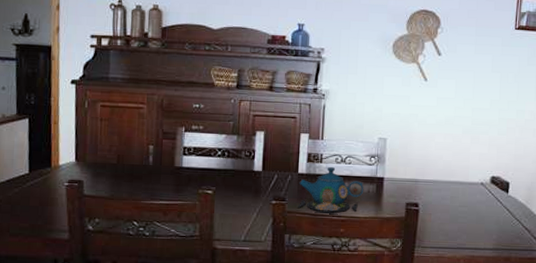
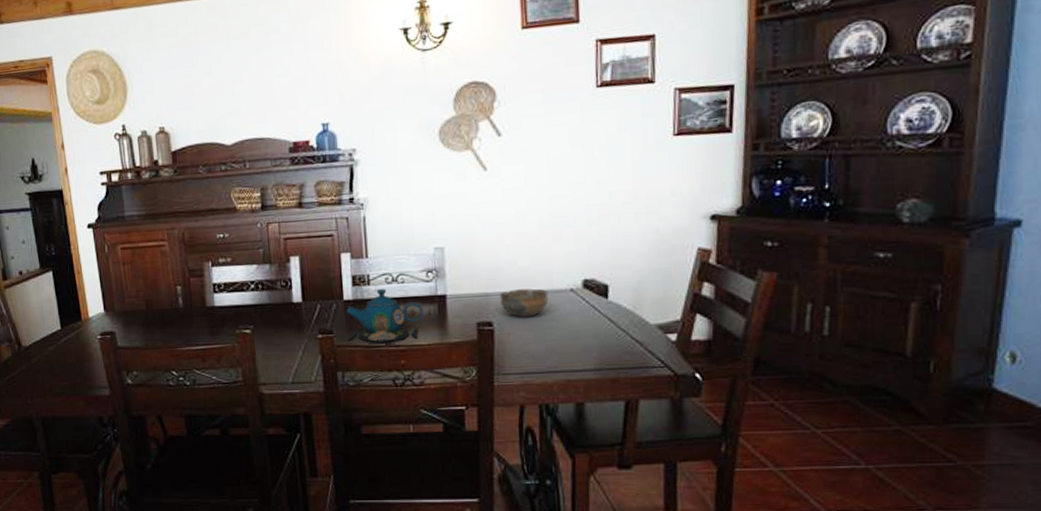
bowl: none [426,179,464,202] -> present [499,288,549,317]

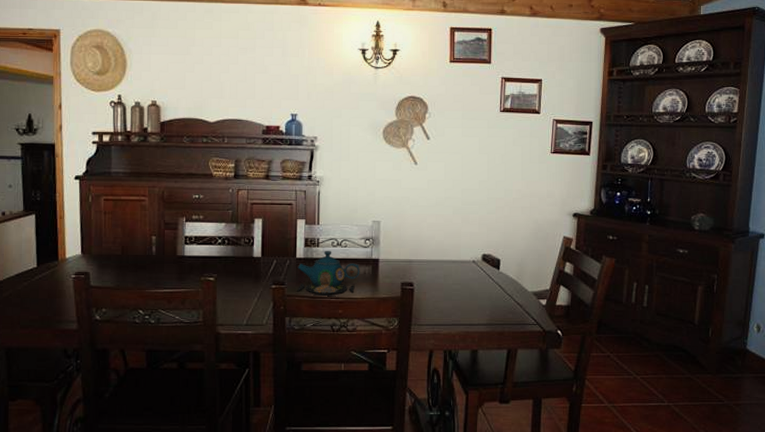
bowl: present [499,288,549,317] -> none [420,258,457,280]

